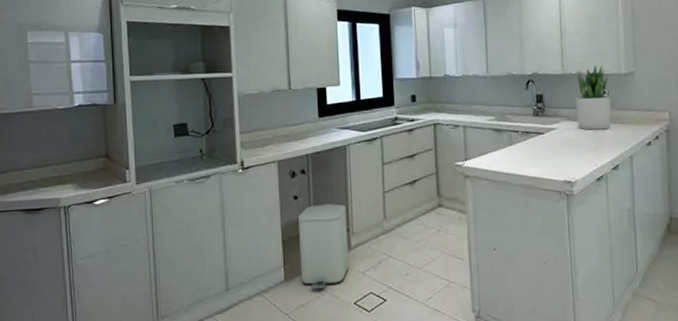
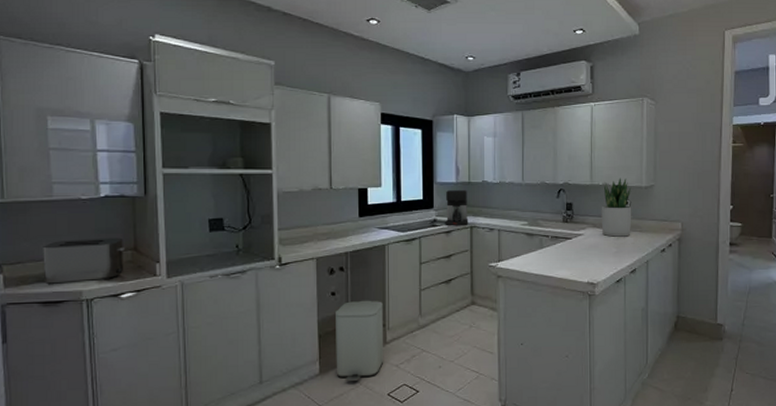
toaster: none [25,145,98,193] -> present [43,237,126,285]
coffee maker: none [407,84,432,123] -> present [445,189,469,225]

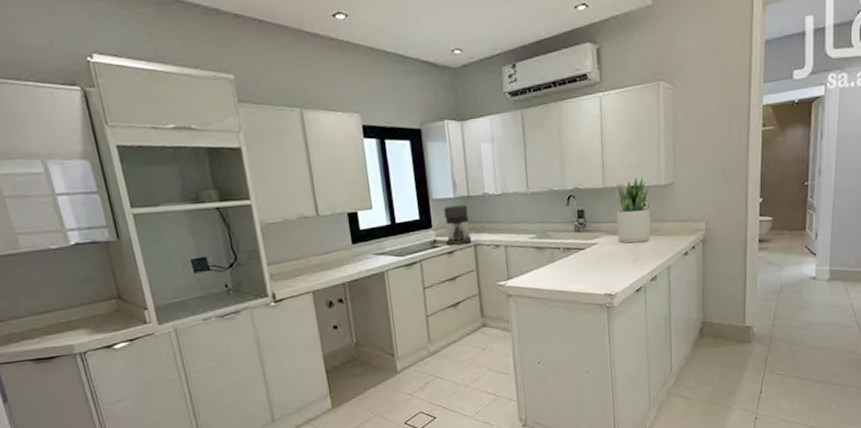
toaster: present [43,237,126,285] -> none [22,286,112,342]
pedal bin: present [336,300,384,381] -> none [340,330,397,413]

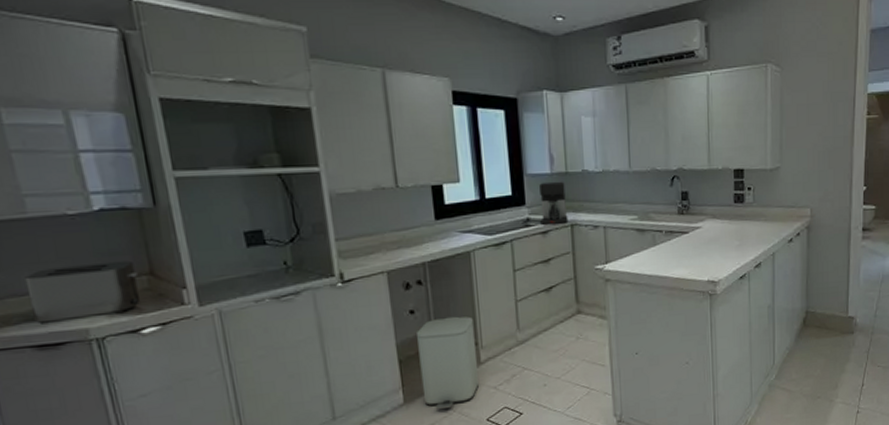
toaster: none [22,286,112,342] -> present [25,260,141,325]
pedal bin: none [340,330,397,413] -> present [417,316,480,409]
planter: present [616,177,651,244] -> none [721,159,756,228]

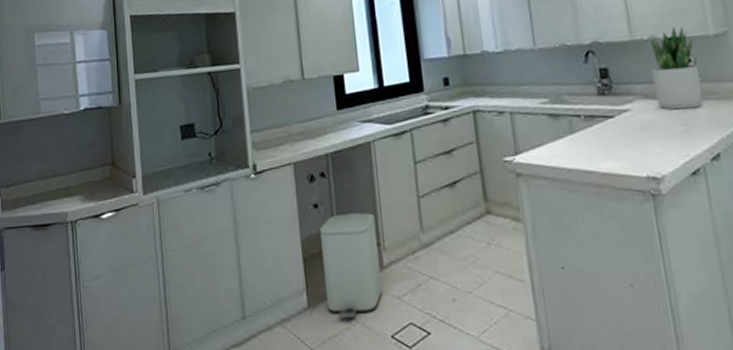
toaster: present [25,260,141,325] -> none [33,152,104,207]
coffee maker: present [539,181,569,225] -> none [437,64,470,112]
planter: none [721,159,756,228] -> present [649,26,703,110]

